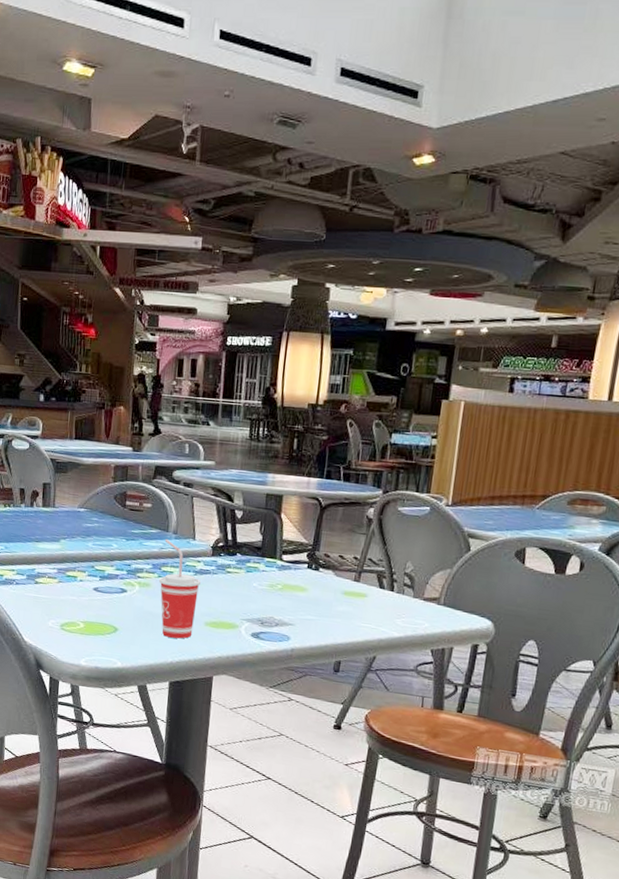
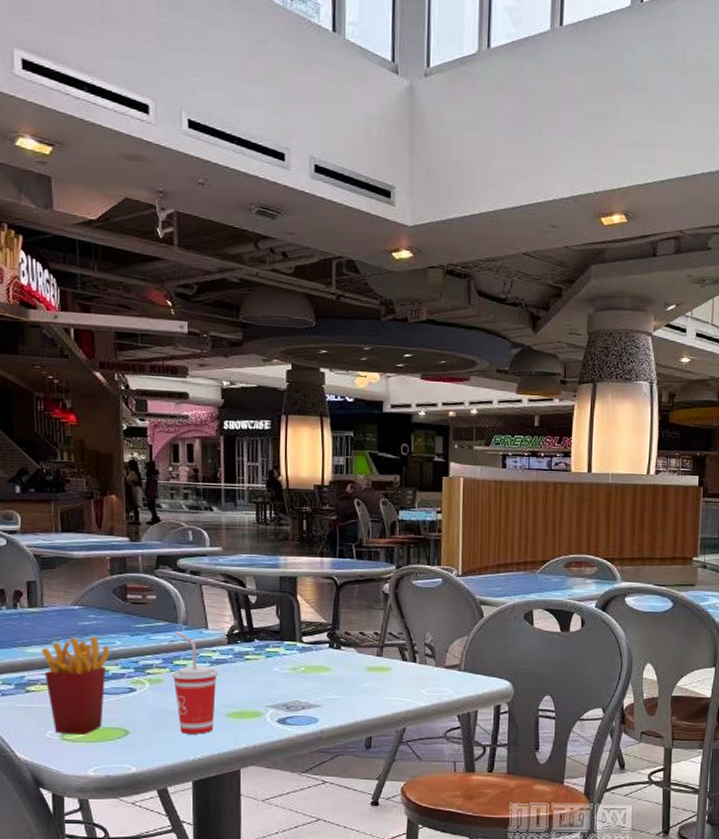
french fries: none [50,537,108,627] -> present [41,637,110,735]

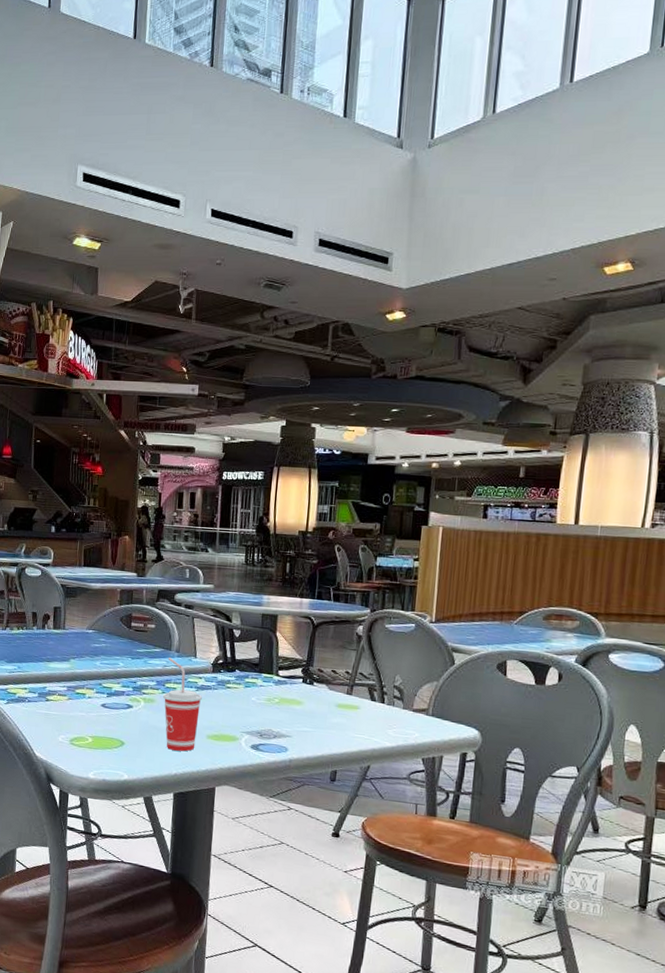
french fries: present [41,637,110,735] -> none [60,657,114,742]

